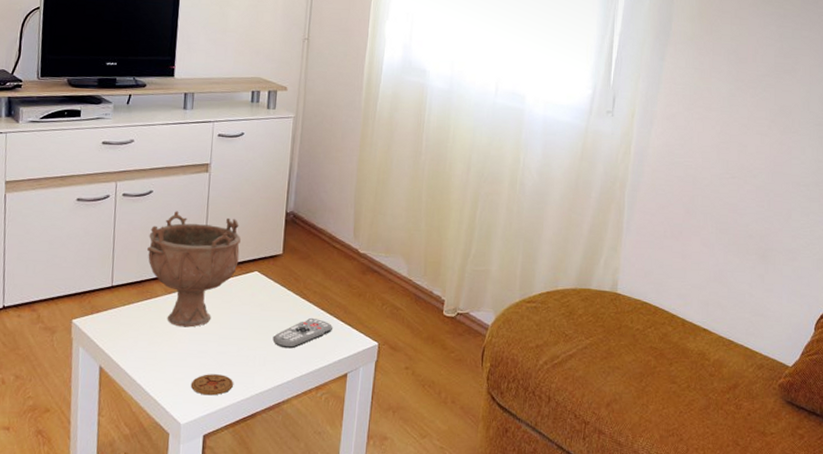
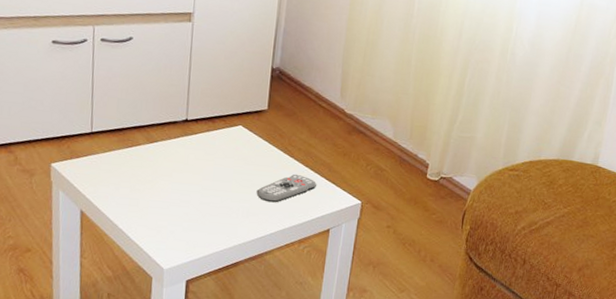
decorative bowl: present [146,211,241,328] -> none [127,60,225,177]
coaster: present [190,374,233,396] -> none [173,223,216,244]

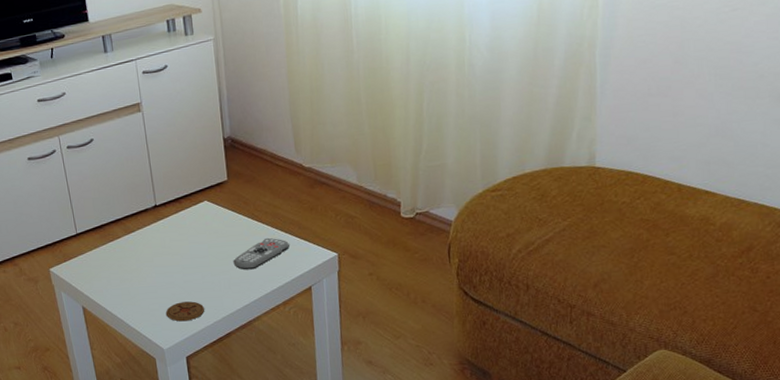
coaster: none [173,223,216,244] -> present [165,301,204,322]

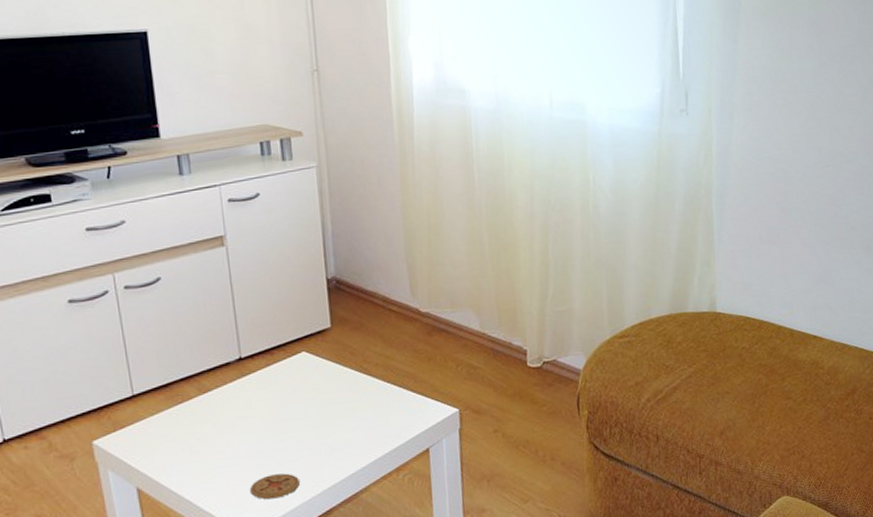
remote control: present [233,237,289,270] -> none [336,393,404,433]

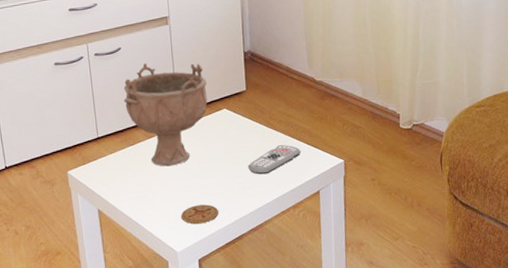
decorative bowl: none [166,295,281,429] -> present [123,63,207,167]
remote control: none [336,393,404,433] -> present [248,144,301,175]

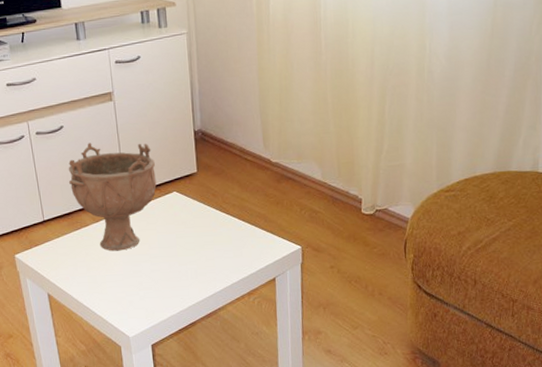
coaster: present [180,204,218,225] -> none [132,290,171,310]
remote control: present [248,144,301,175] -> none [200,229,255,261]

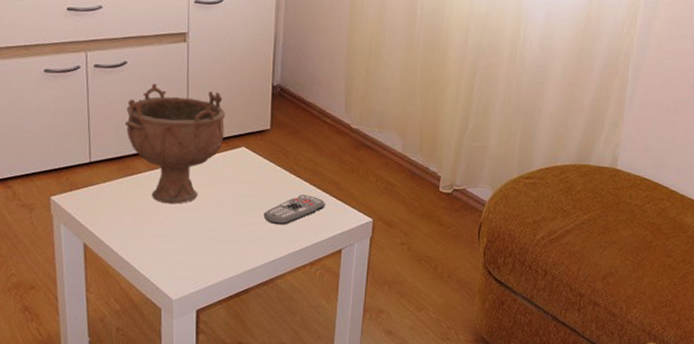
remote control: none [200,229,255,261] -> present [263,194,325,225]

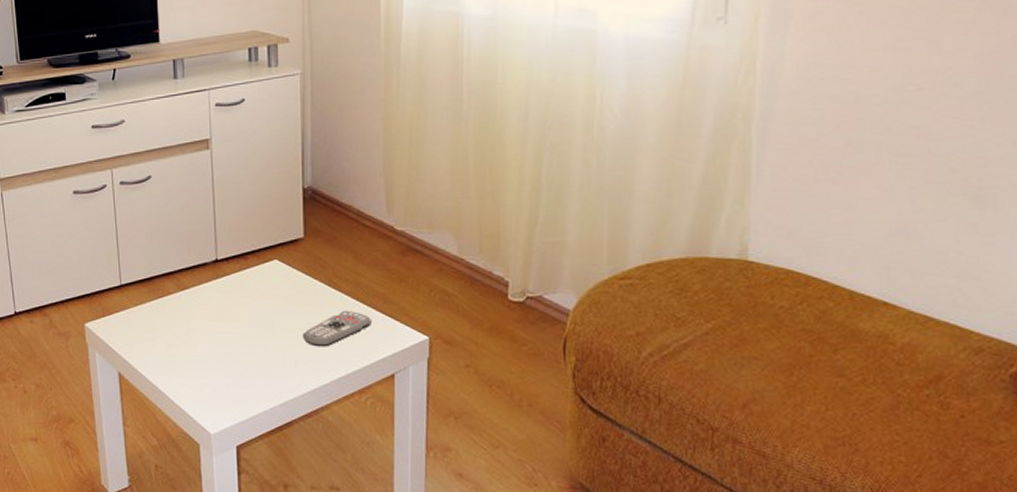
decorative bowl: present [124,83,225,204] -> none [152,196,254,327]

